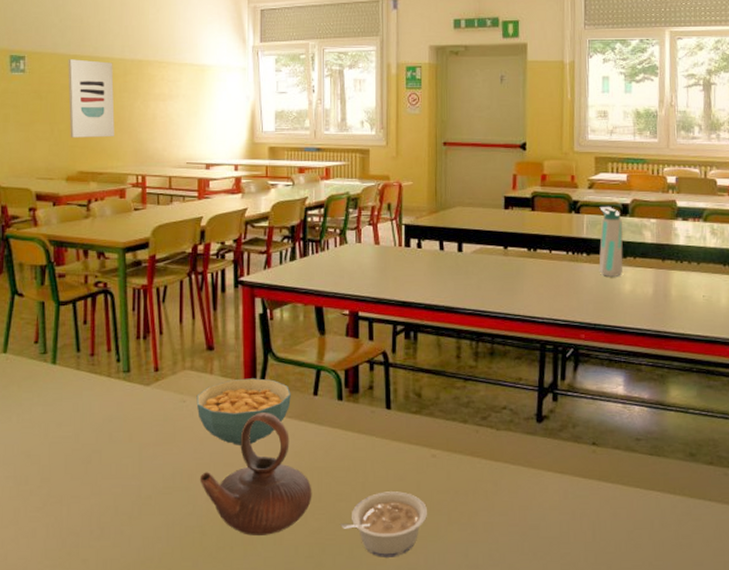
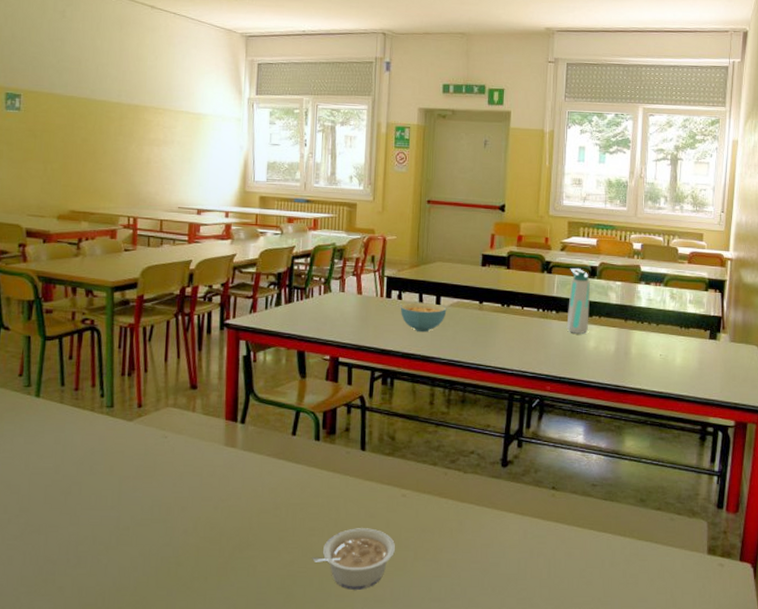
wall art: present [68,59,115,138] -> none [63,100,109,179]
cereal bowl: present [196,378,291,445] -> none [177,417,270,481]
teapot: present [199,413,312,535] -> none [177,450,287,567]
cereal bowl: none [420,251,470,281] -> present [400,303,447,332]

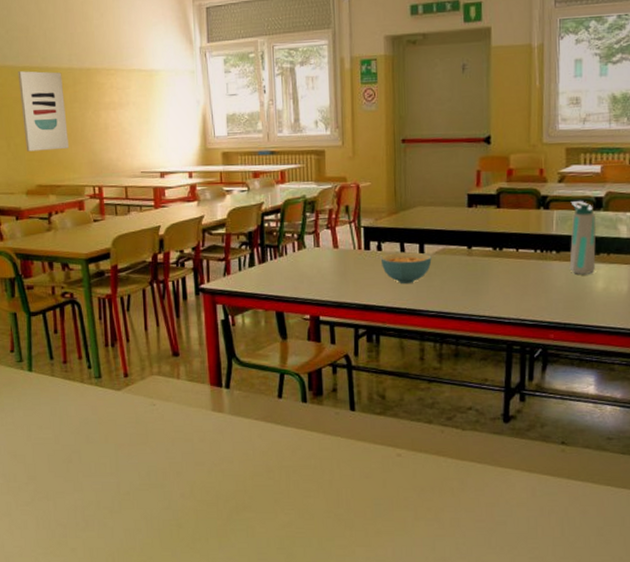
wall art: none [63,100,109,179] -> present [18,71,69,152]
legume: present [311,528,396,590] -> none [308,489,395,550]

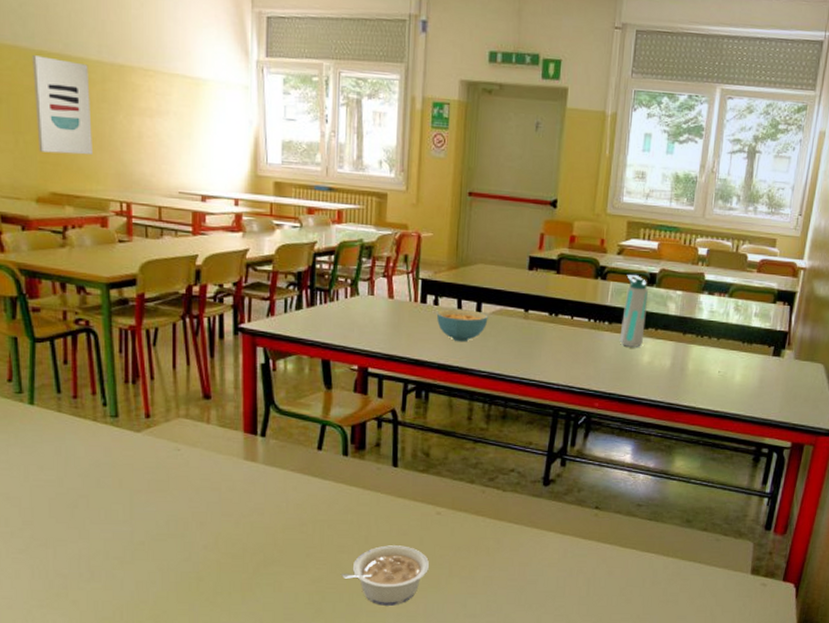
legume: none [308,489,395,550] -> present [340,545,430,606]

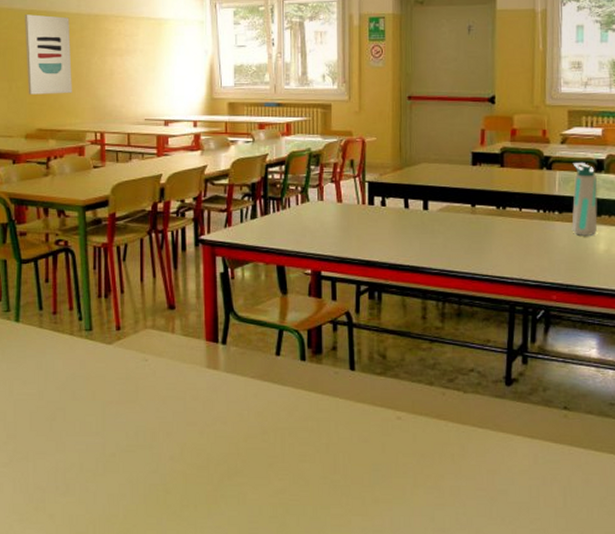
legume: present [340,545,430,606] -> none [303,453,393,519]
cereal bowl: present [436,309,488,341] -> none [384,209,436,240]

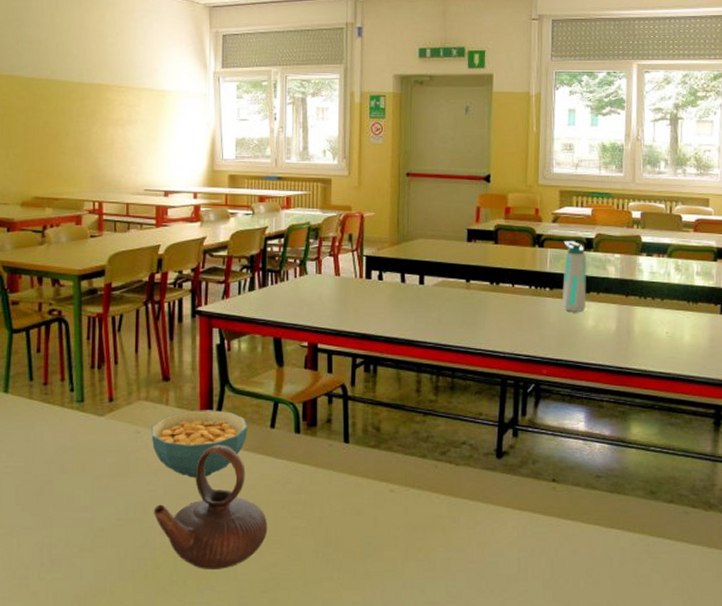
wall art: present [24,14,72,95] -> none [24,82,72,163]
cereal bowl: none [158,338,253,405] -> present [151,410,248,478]
teapot: none [162,372,276,495] -> present [153,445,268,569]

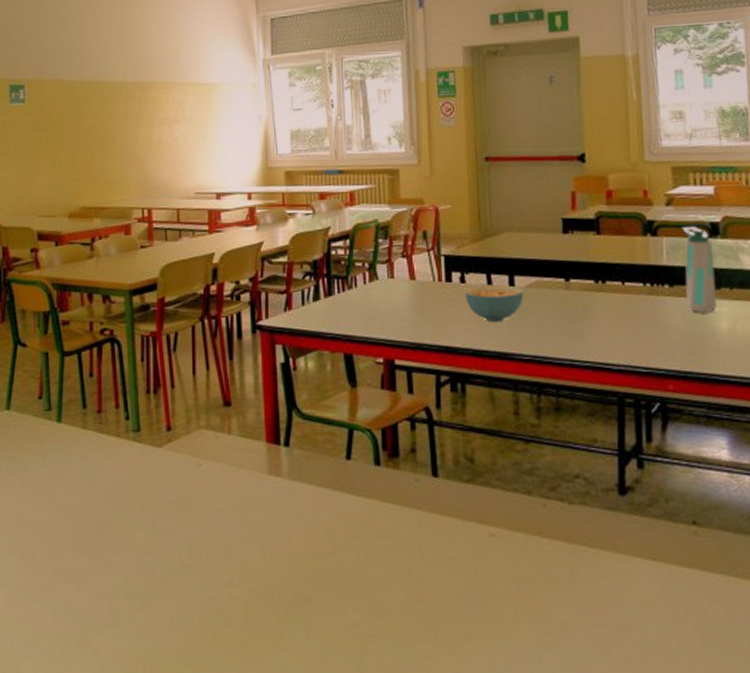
cereal bowl: present [151,410,248,478] -> none [213,439,320,518]
teapot: present [153,445,268,569] -> none [219,480,350,627]
cereal bowl: none [381,283,431,314] -> present [464,285,524,322]

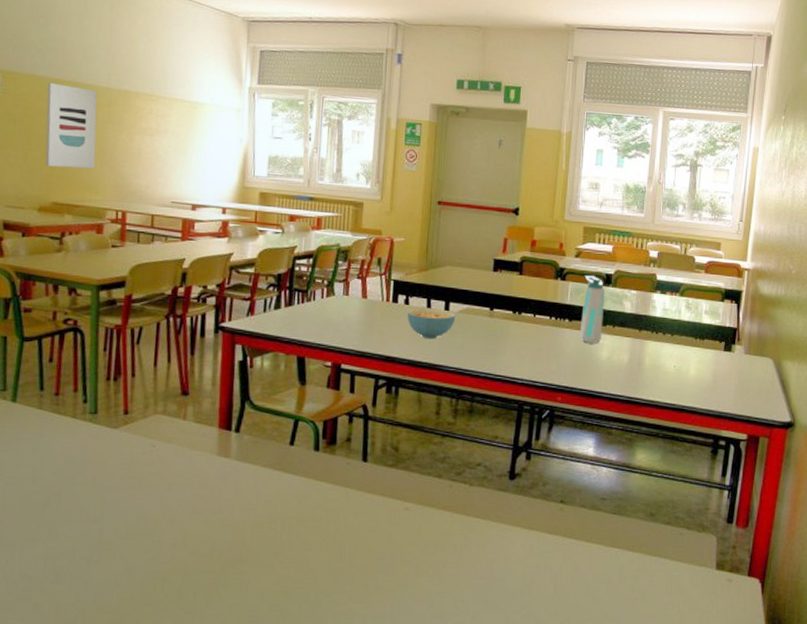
wall art: none [68,85,118,171] -> present [45,83,98,169]

